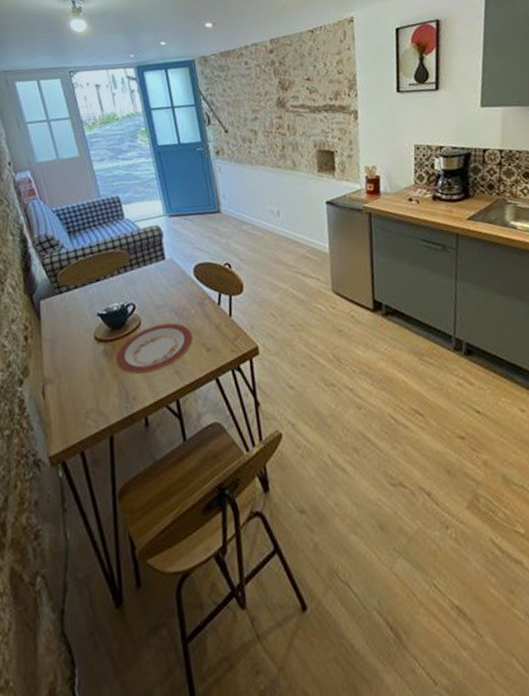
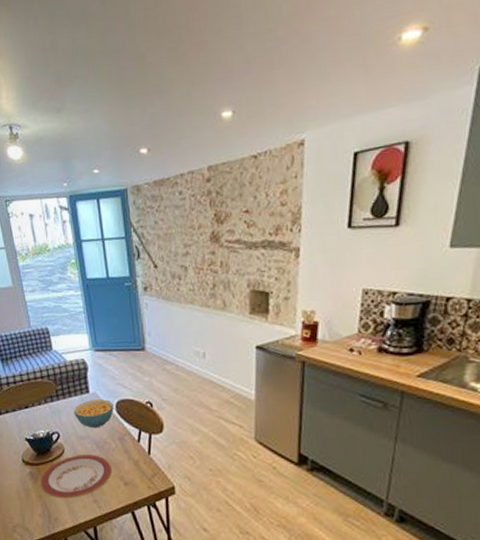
cereal bowl: none [149,264,192,296] -> present [73,399,114,428]

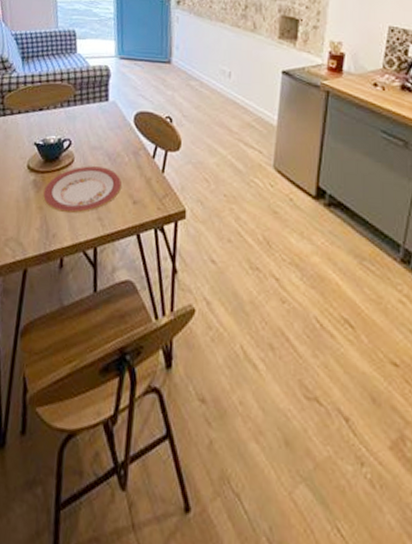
cereal bowl: present [73,399,114,428] -> none [89,108,132,139]

